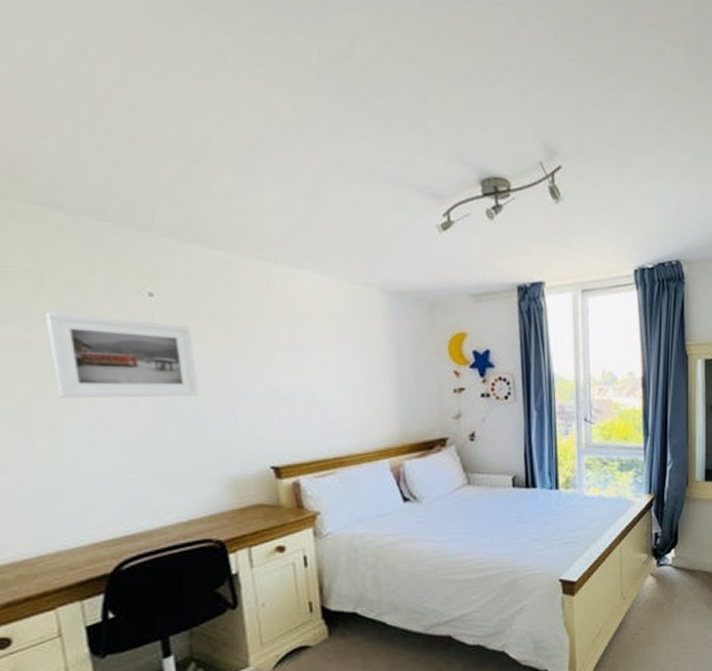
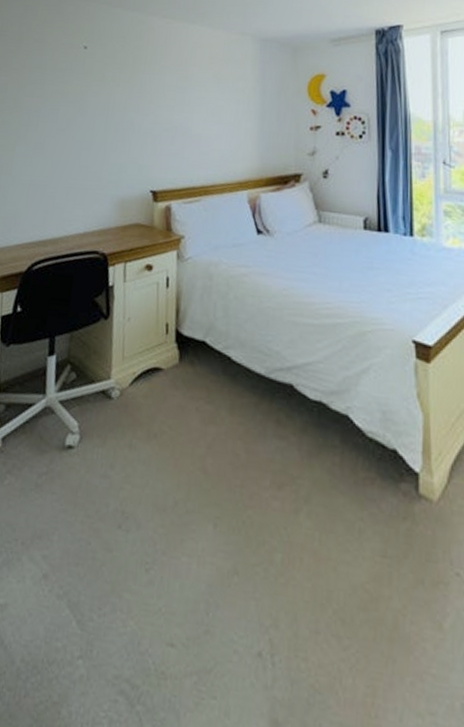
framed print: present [45,312,198,399] -> none [16,62,108,128]

